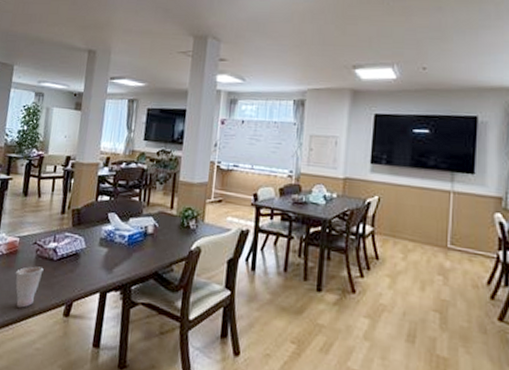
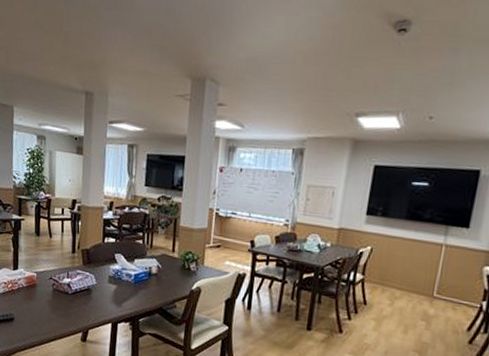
cup: present [15,266,44,308] -> none [36,298,61,333]

